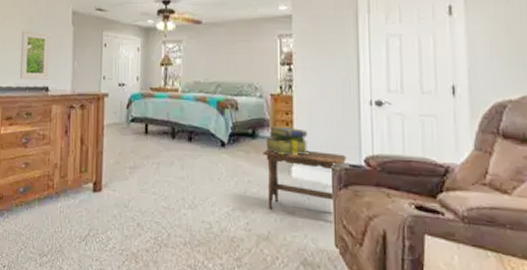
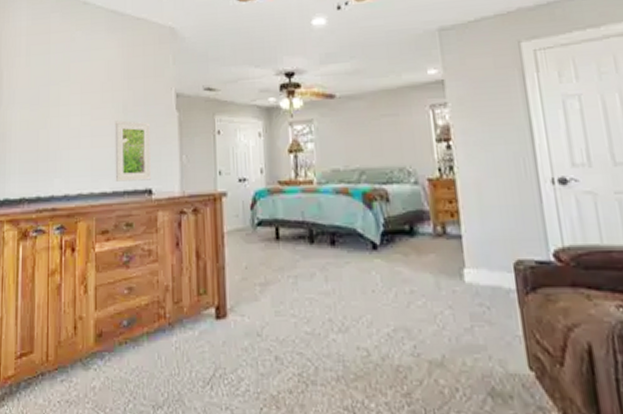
footstool: present [263,149,346,209] -> none [425,246,531,326]
stack of books: present [266,127,309,156] -> none [427,219,483,255]

